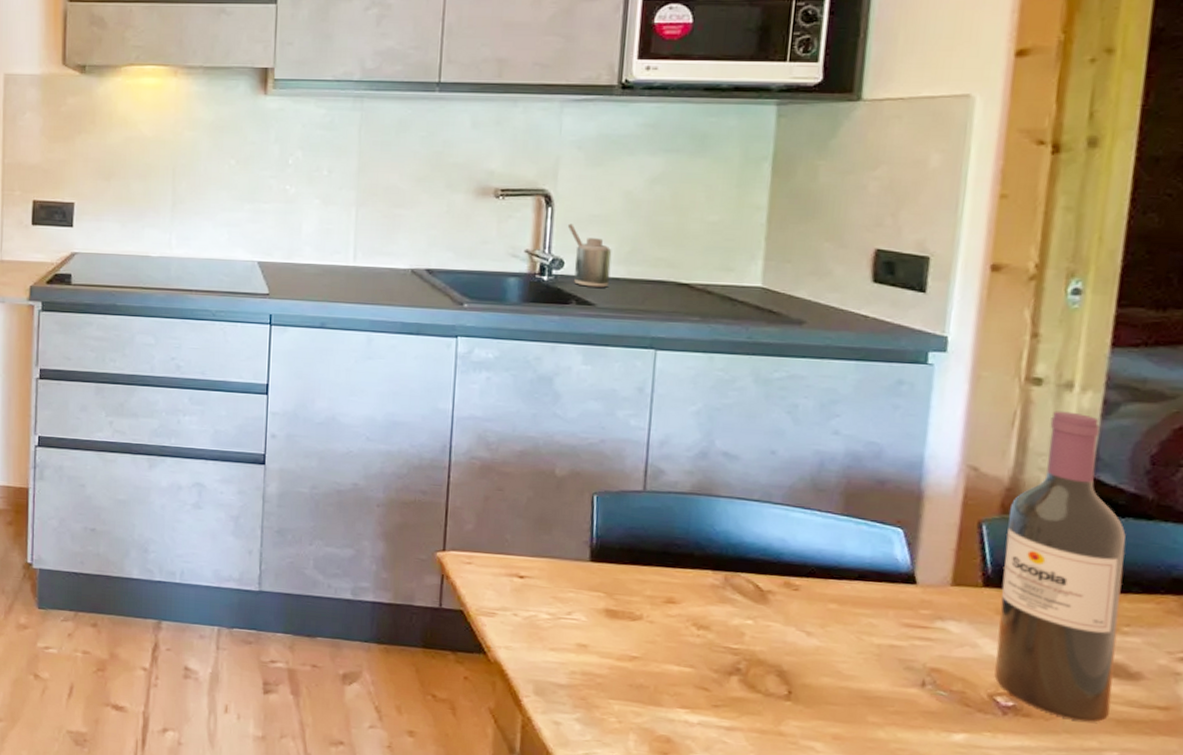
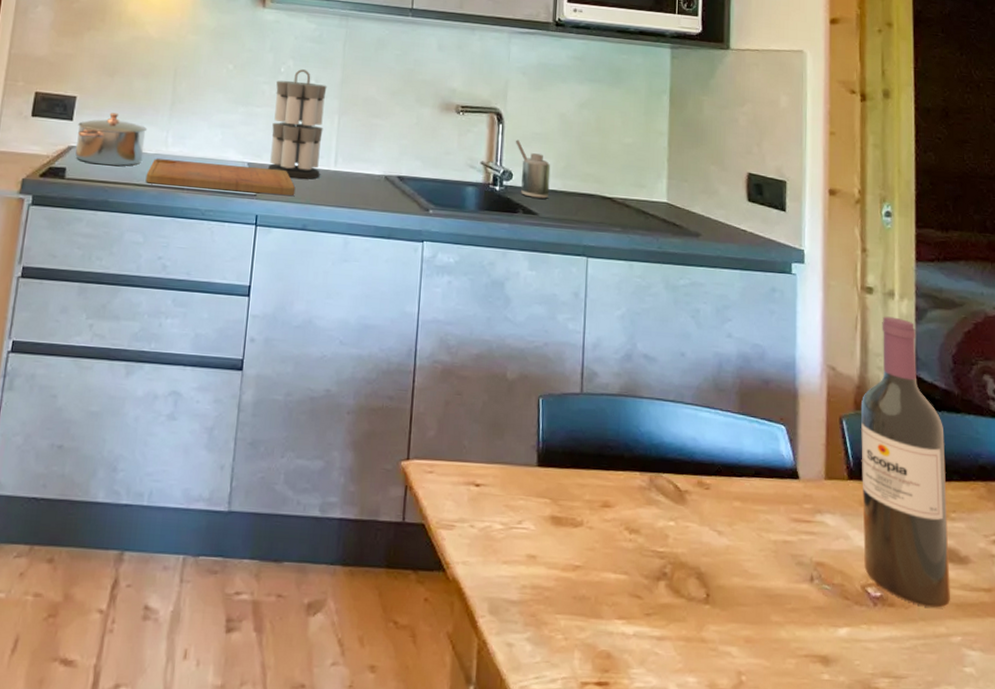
cooking pot: none [79,217,150,271] -> present [75,112,148,166]
cutting board: none [152,261,311,294] -> present [145,158,296,196]
spice rack: none [280,160,342,276] -> present [268,69,327,179]

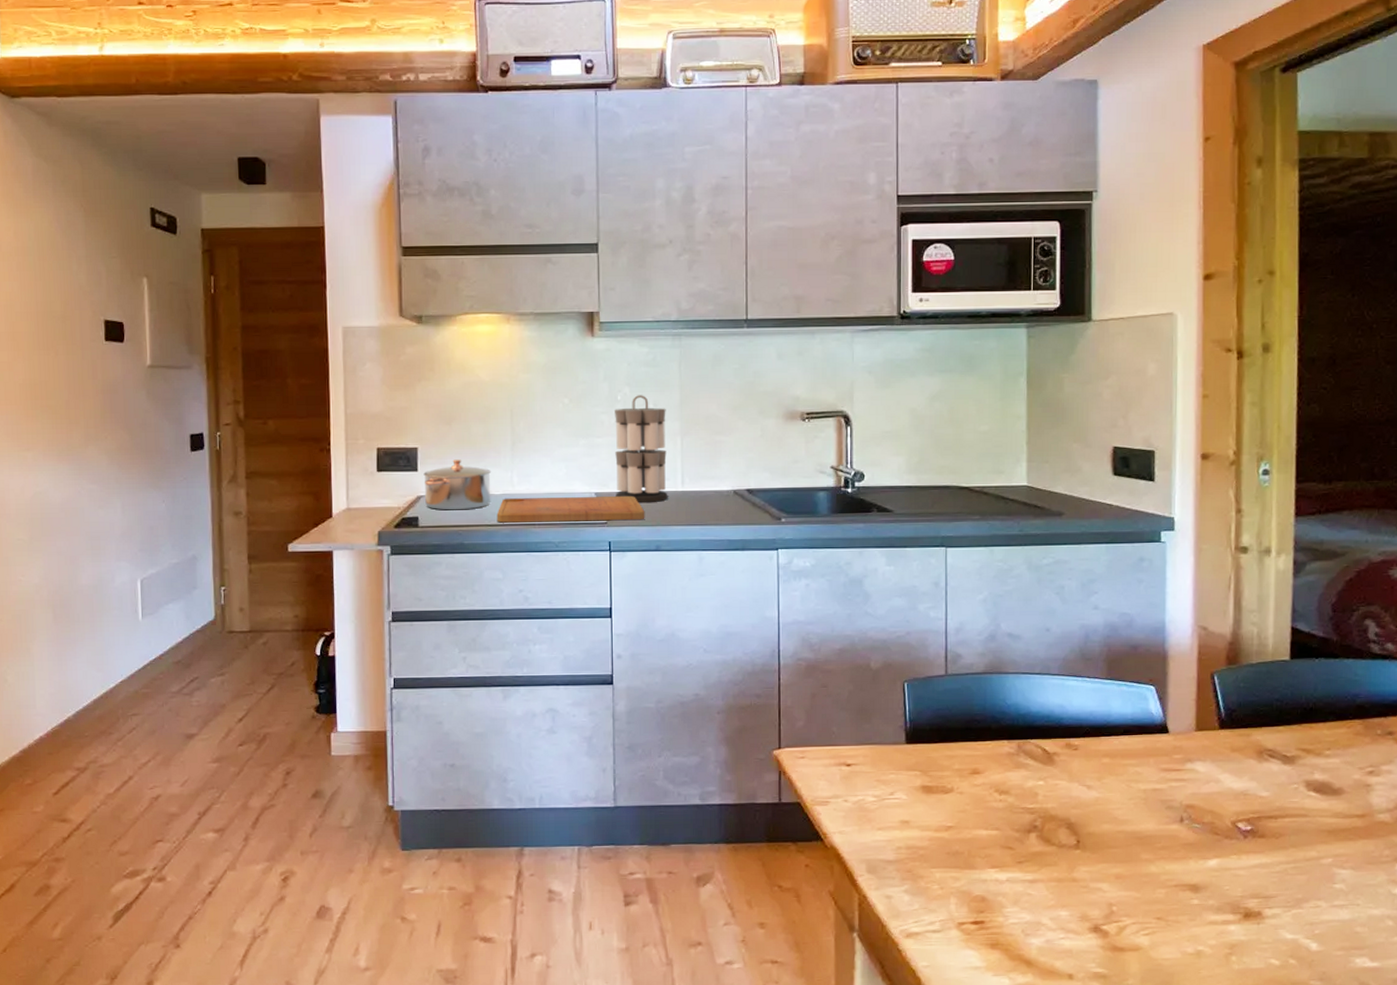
soap dispenser: present [515,139,551,199] -> none [865,440,904,496]
wine bottle: present [860,316,950,608] -> none [1233,573,1323,835]

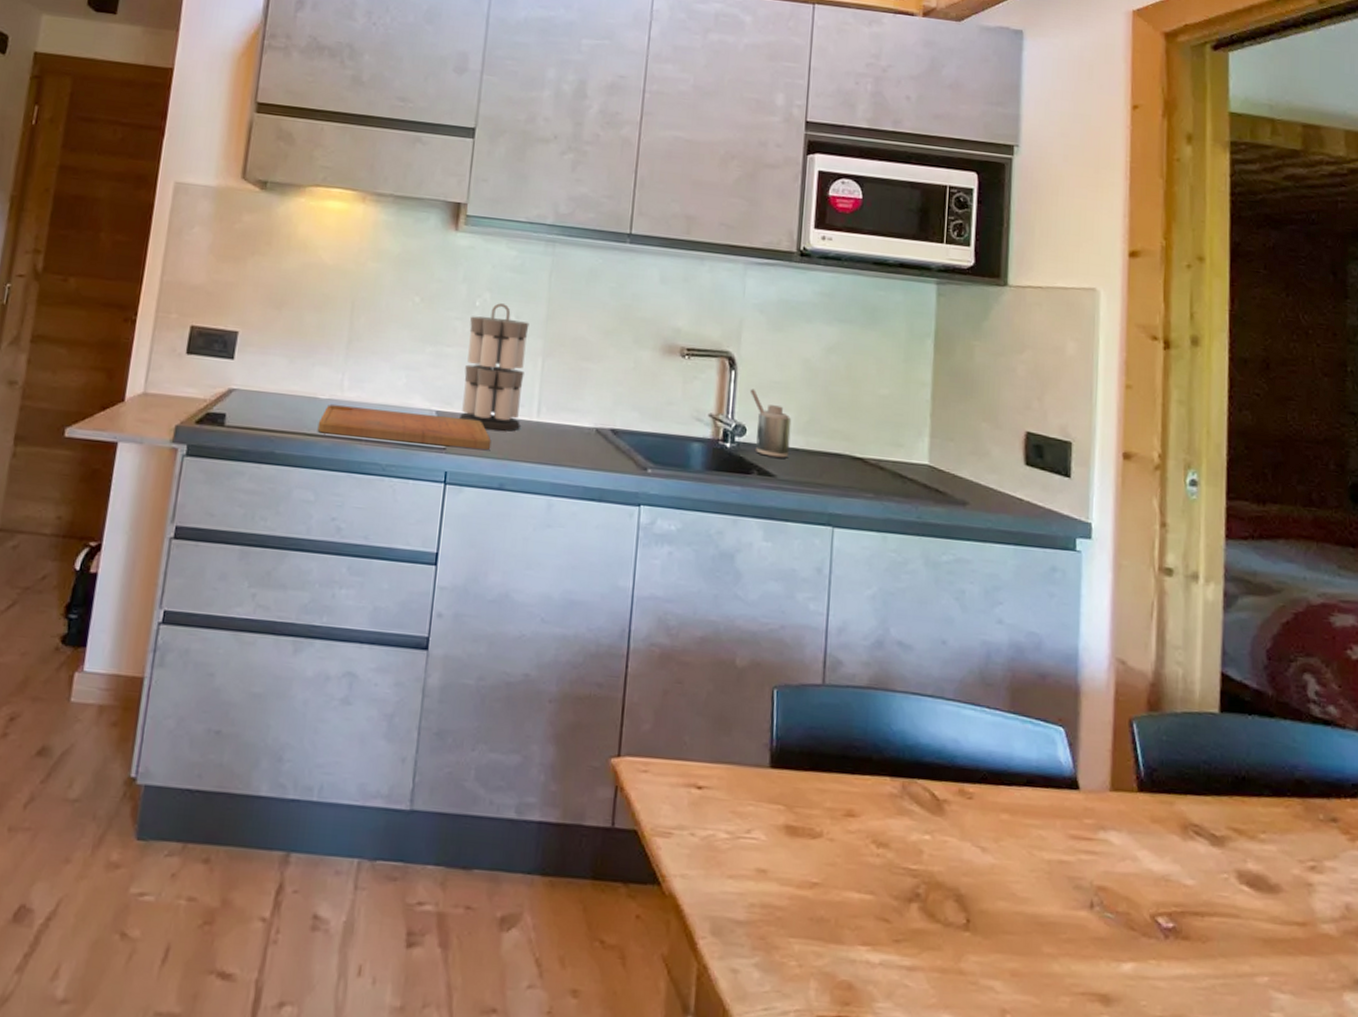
cooking pot: present [423,459,492,511] -> none [236,350,320,413]
soap dispenser: none [865,440,904,496] -> present [749,388,792,458]

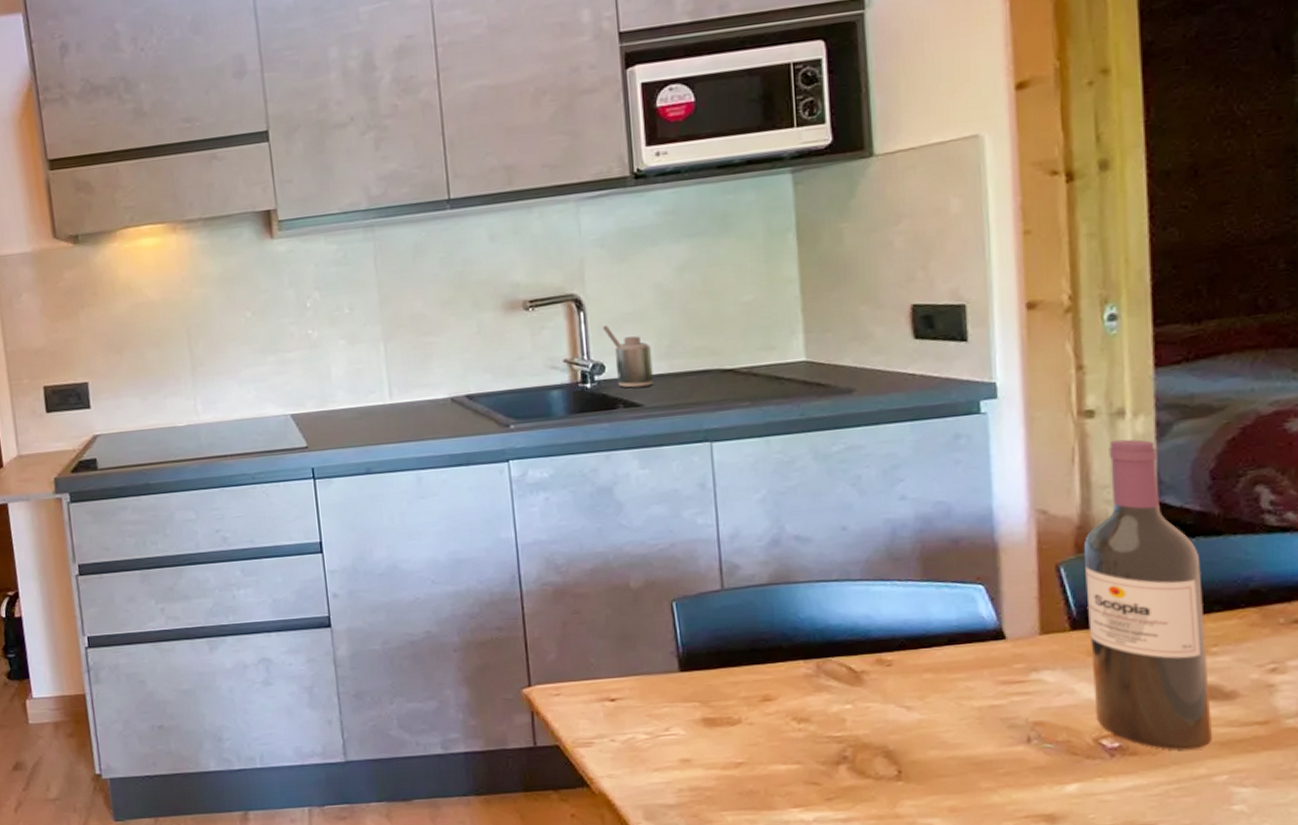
cutting board: present [317,404,492,451] -> none [182,414,351,458]
spice rack: present [460,303,530,432] -> none [305,299,376,421]
wine bottle: none [1154,602,1257,943] -> present [1083,439,1212,750]

